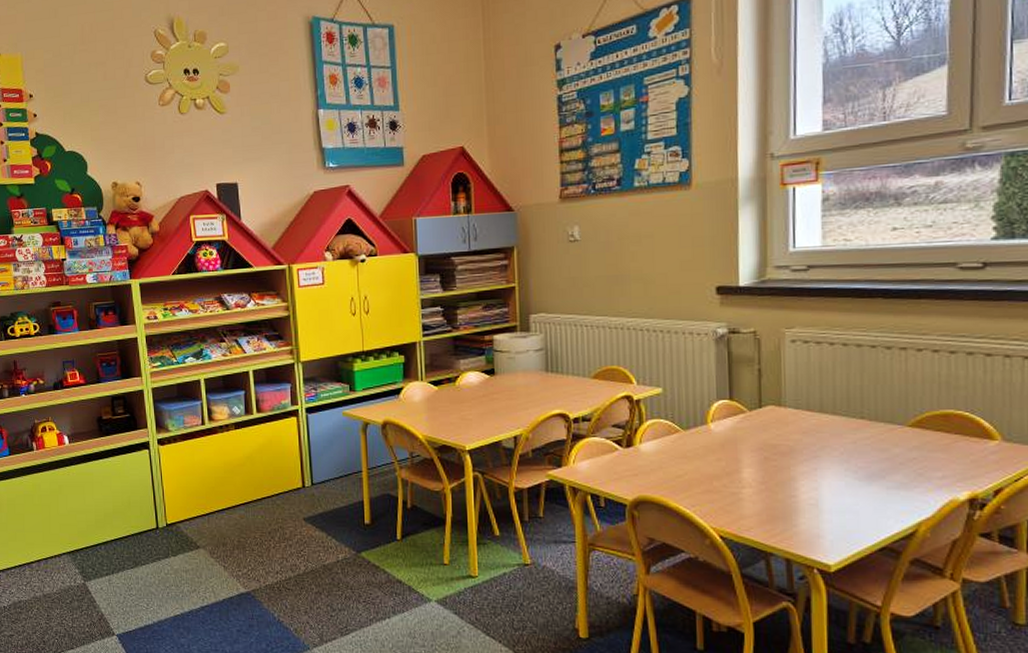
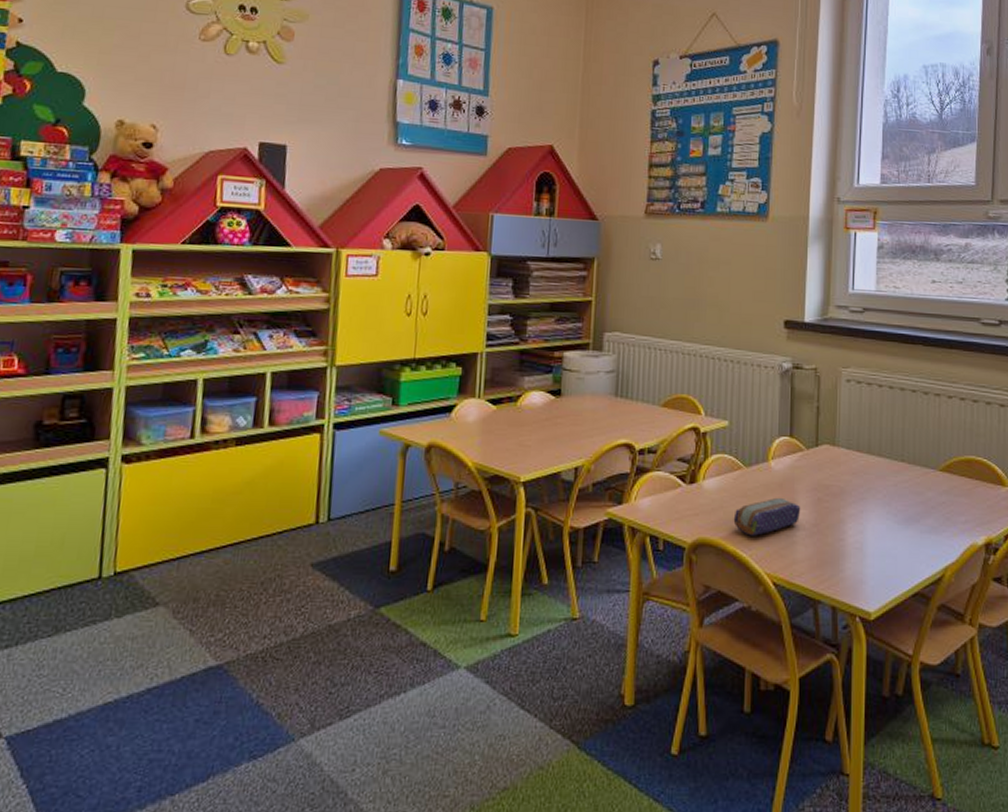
pencil case: none [674,457,746,494] -> present [733,497,801,536]

